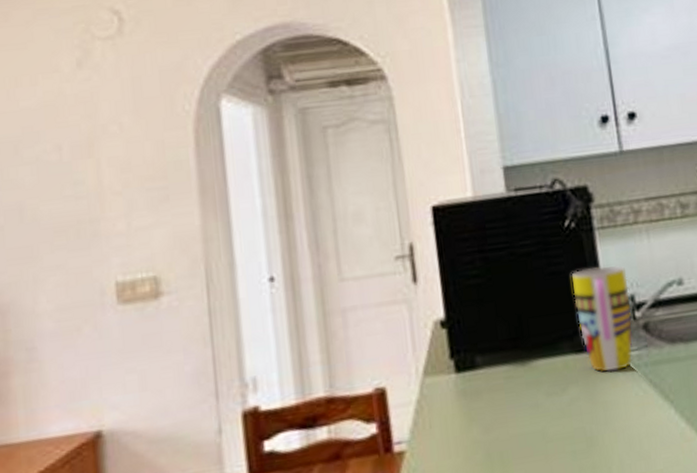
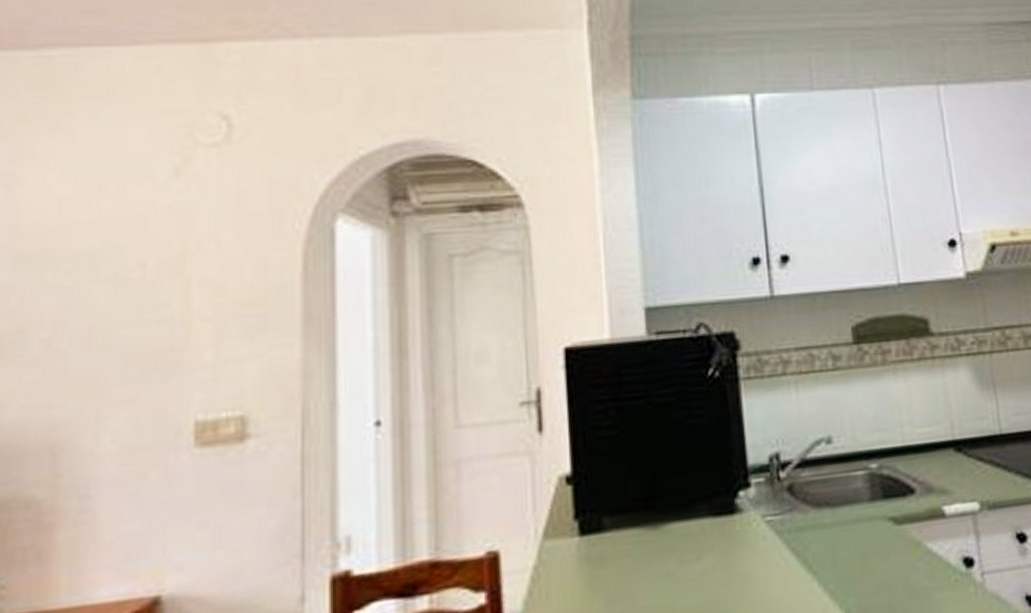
mug: present [572,265,633,373] -> none [714,419,776,539]

